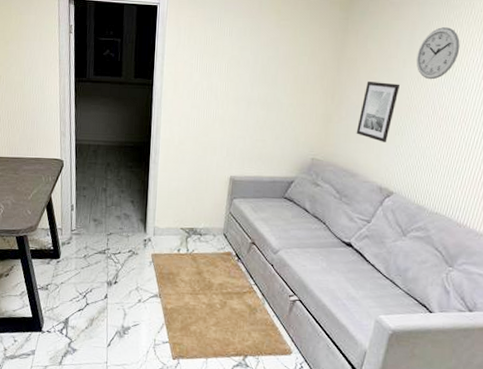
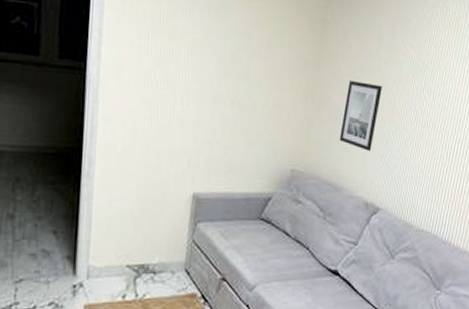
wall clock: present [417,27,460,80] -> none [398,26,438,83]

